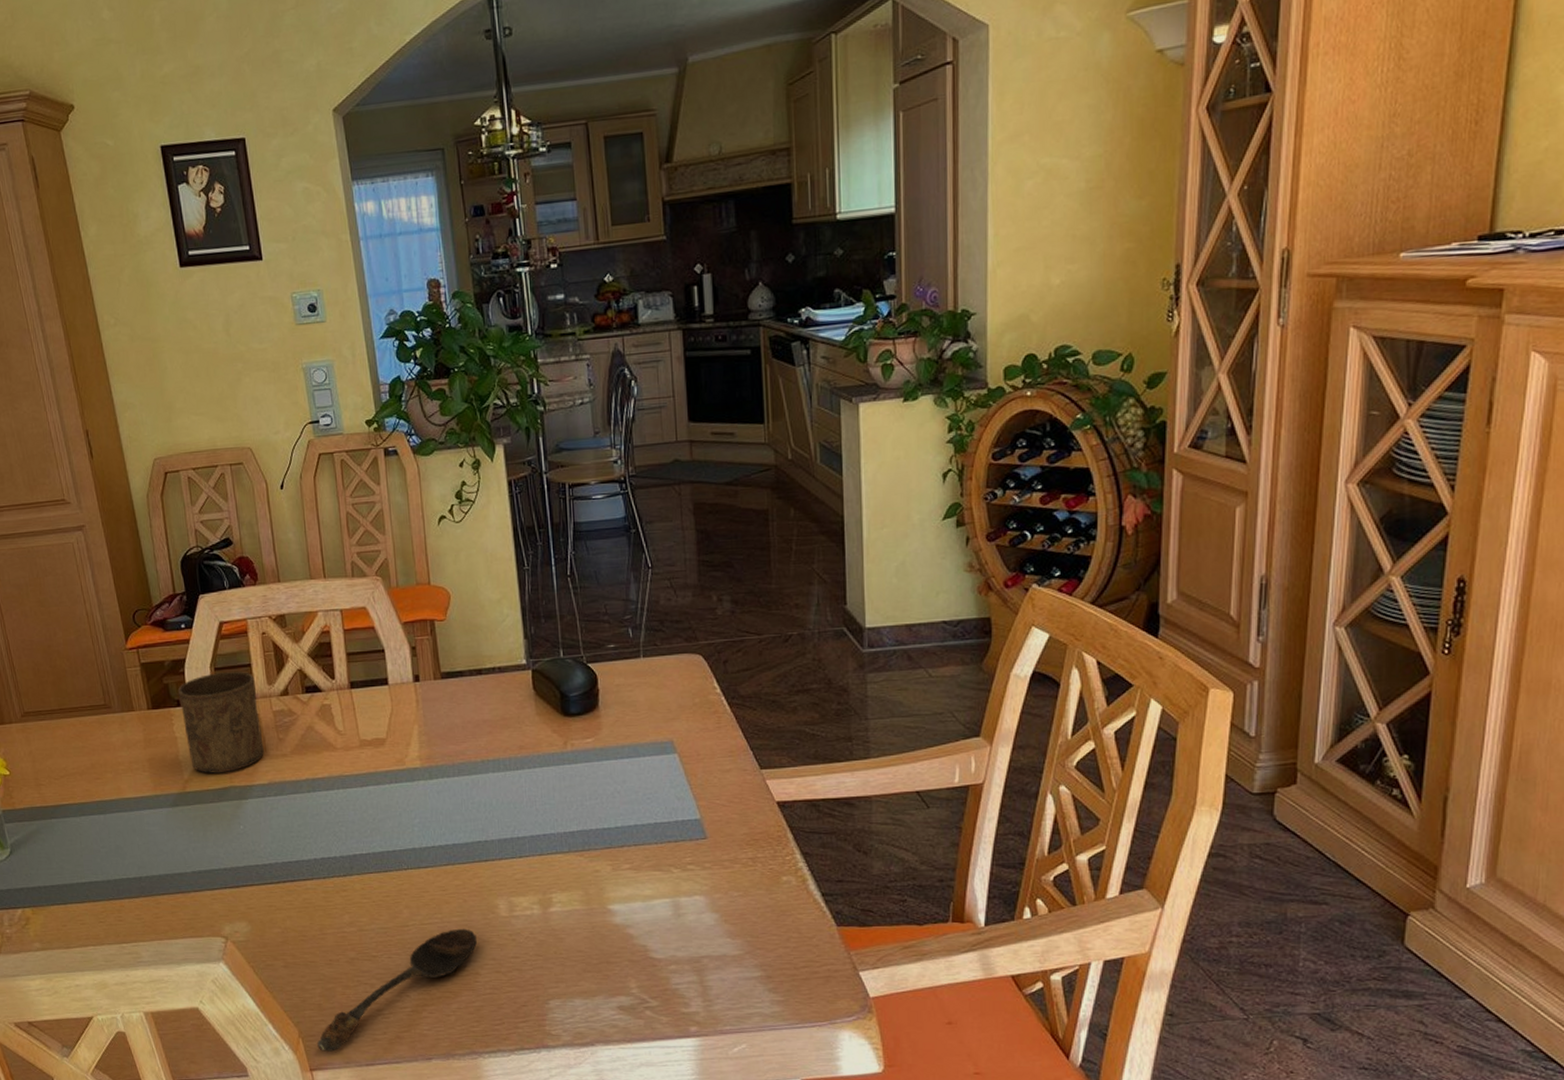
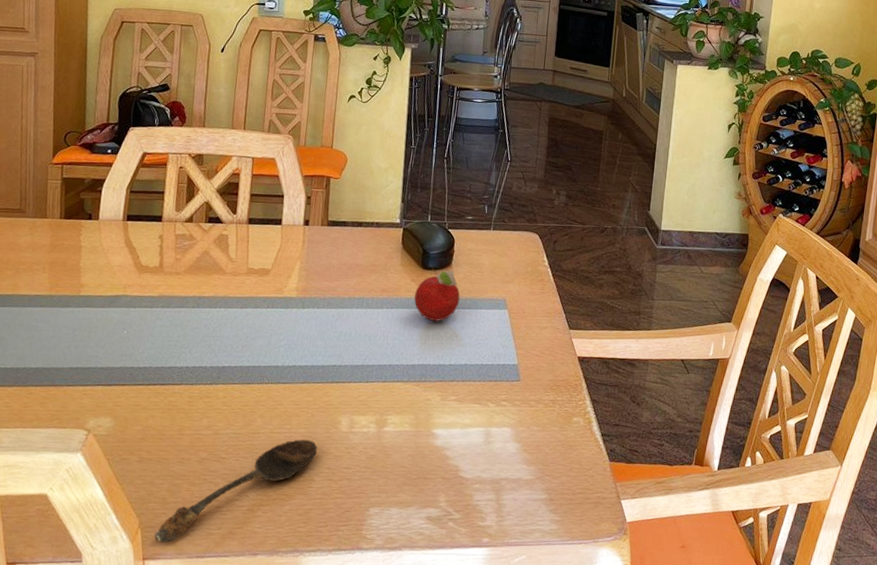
cup: present [177,671,264,774] -> none [90,195,165,283]
fruit: none [559,714,616,777] -> present [414,269,460,321]

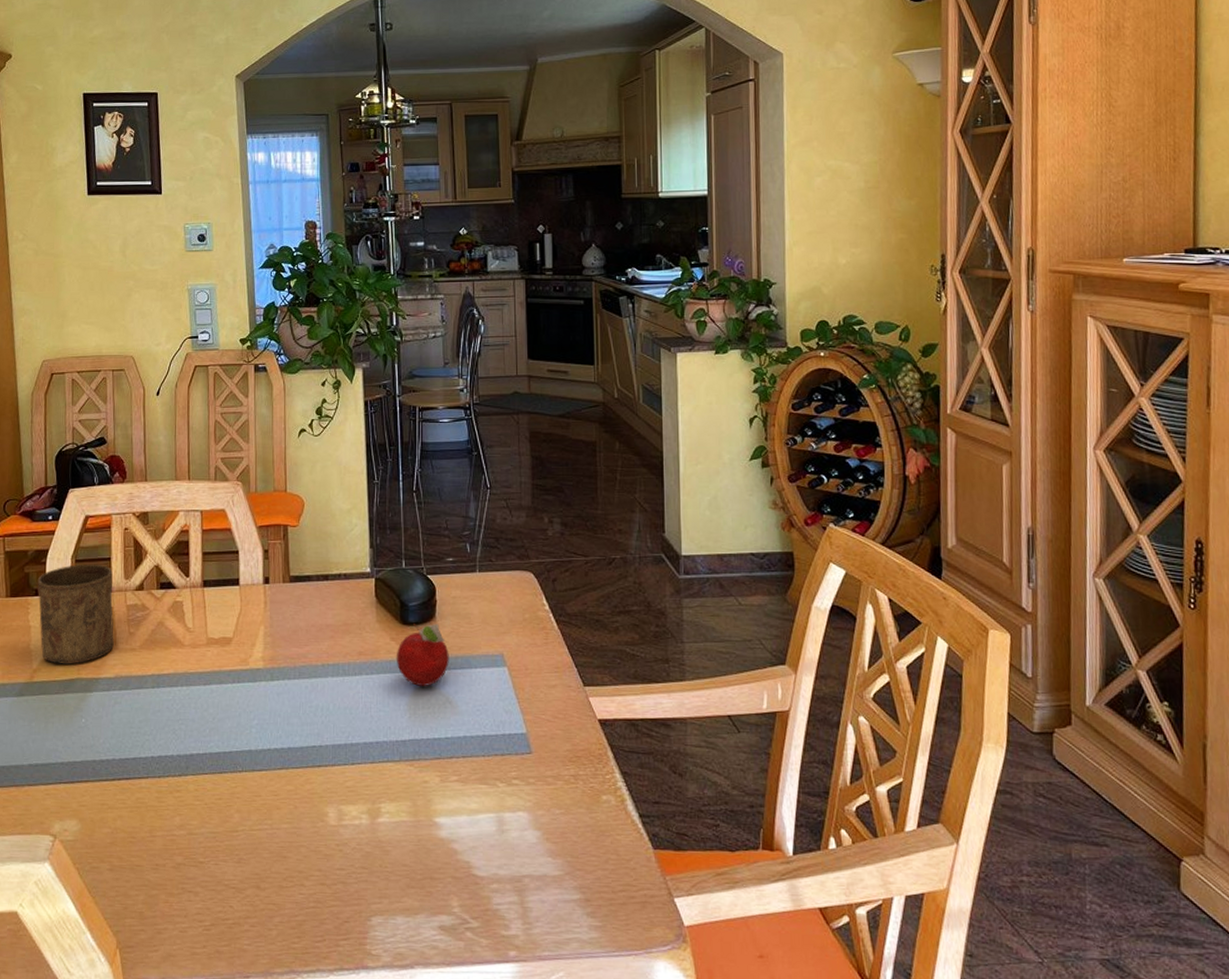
cup: none [90,195,165,283] -> present [37,563,114,665]
spoon: present [154,439,317,543] -> none [134,836,304,965]

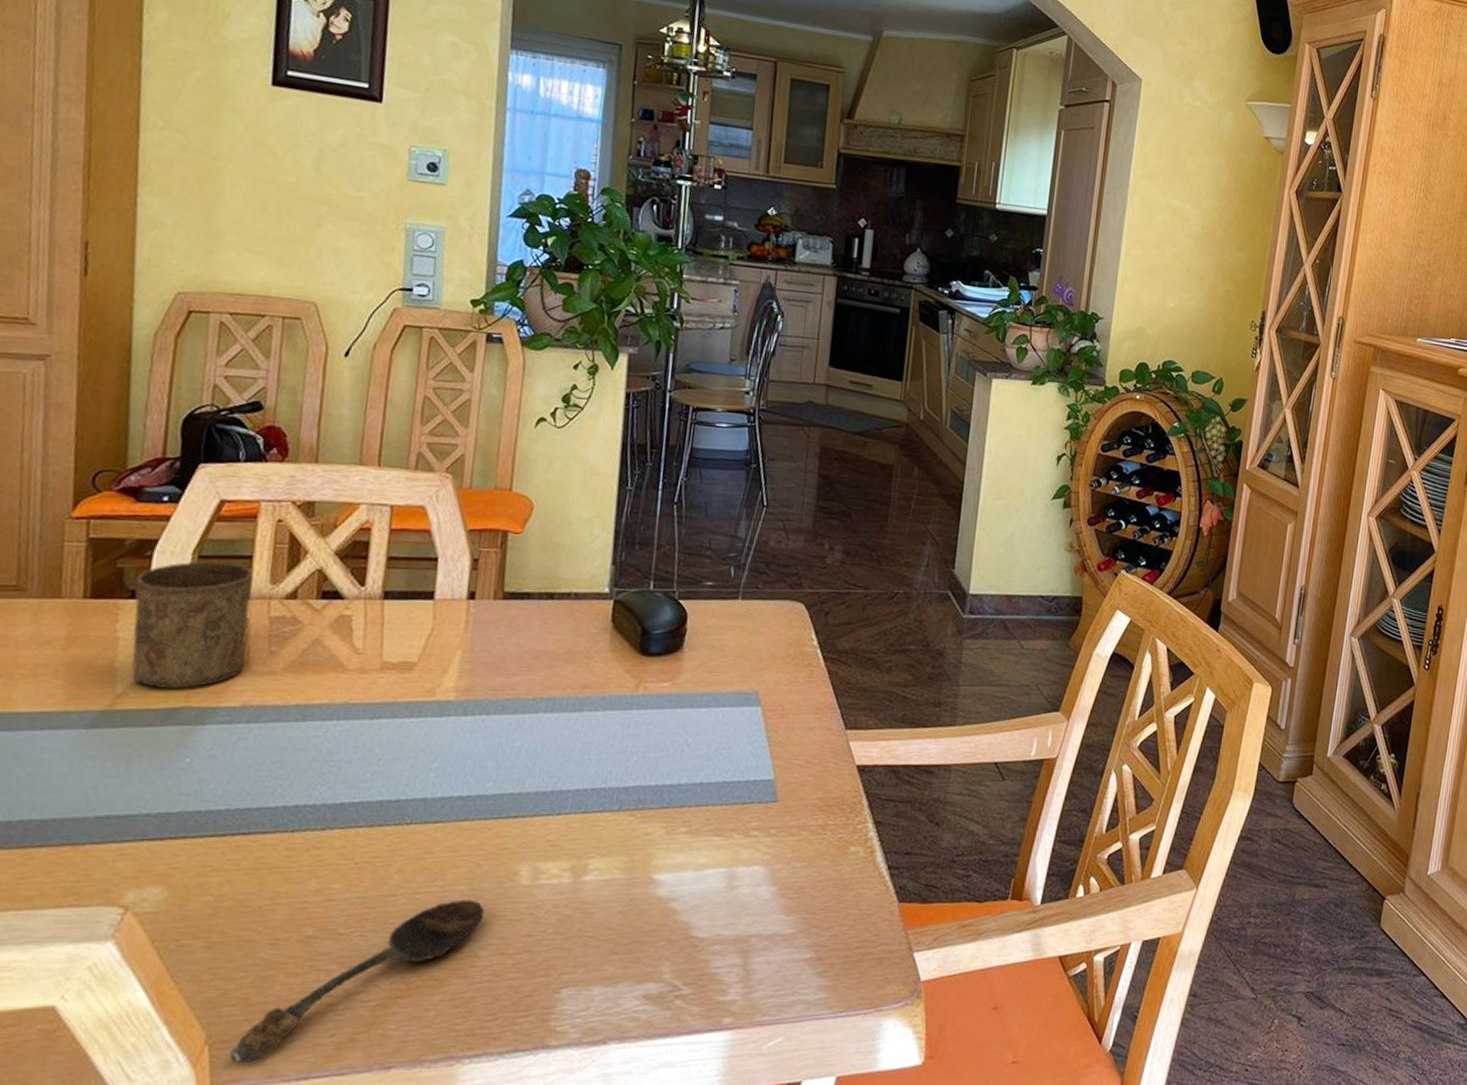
spoon: none [134,836,304,965] -> present [230,899,484,1063]
fruit: present [396,624,449,686] -> none [628,654,695,726]

